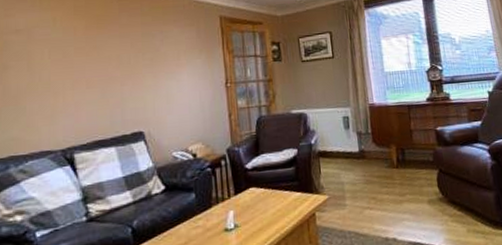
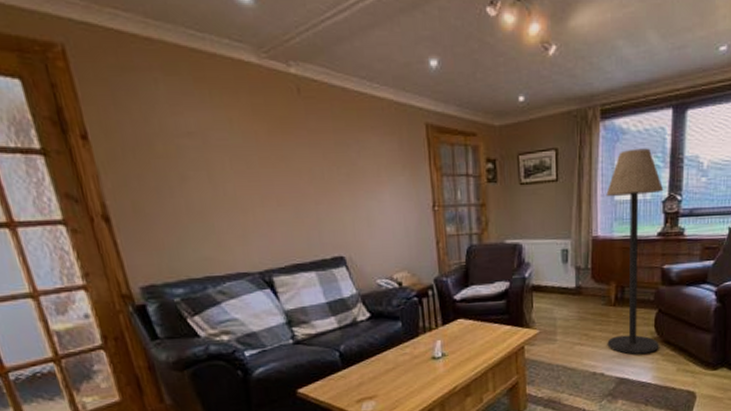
floor lamp: none [376,29,446,217] -> present [606,148,664,354]

